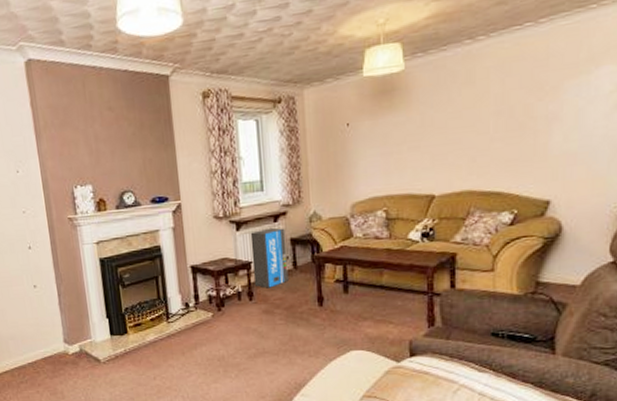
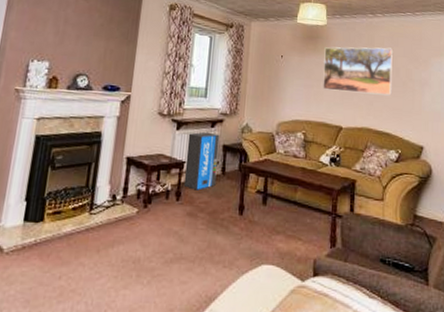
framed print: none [404,80,503,155] -> present [323,47,393,95]

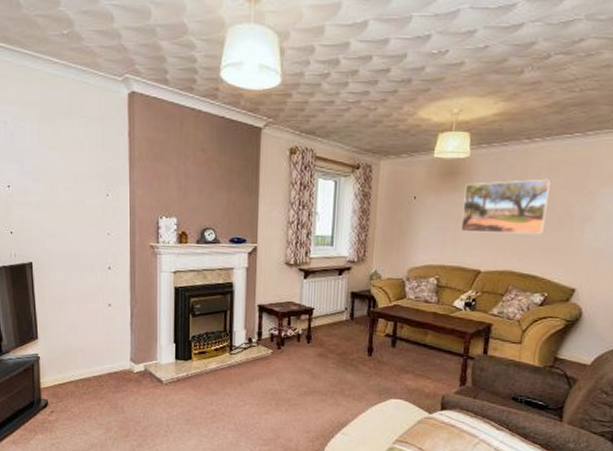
air purifier: present [183,131,220,191] -> none [313,279,348,334]

